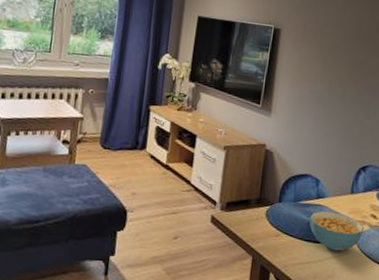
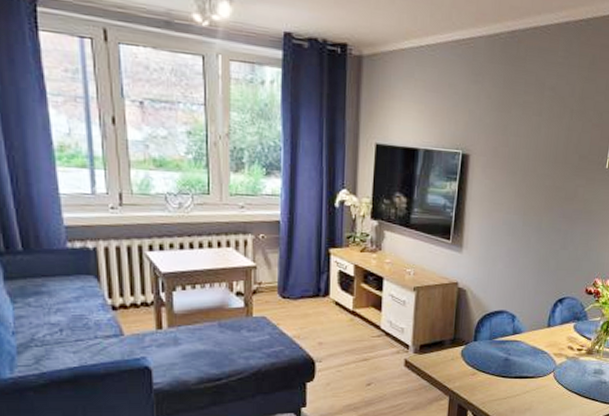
cereal bowl: present [309,211,364,251] -> none [505,347,561,385]

